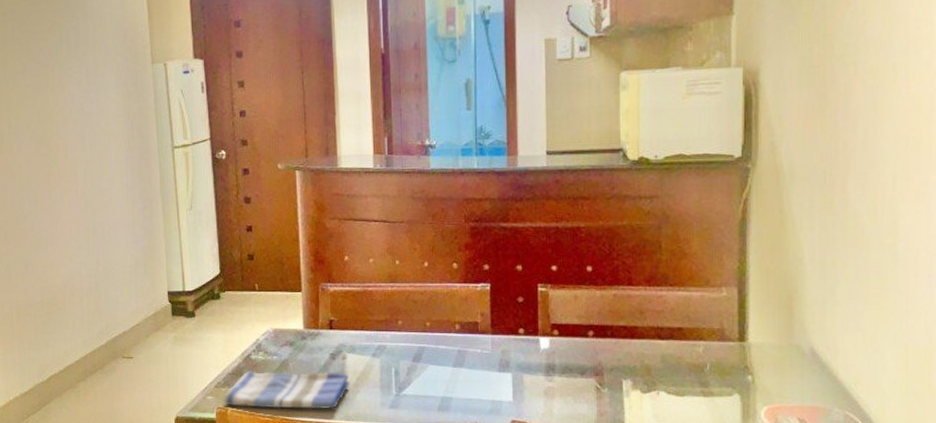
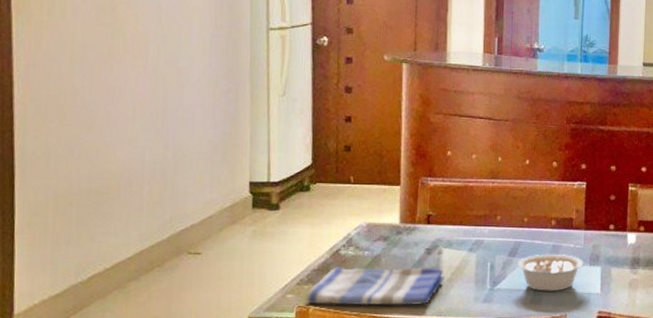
legume: none [421,359,499,400] -> present [517,253,590,293]

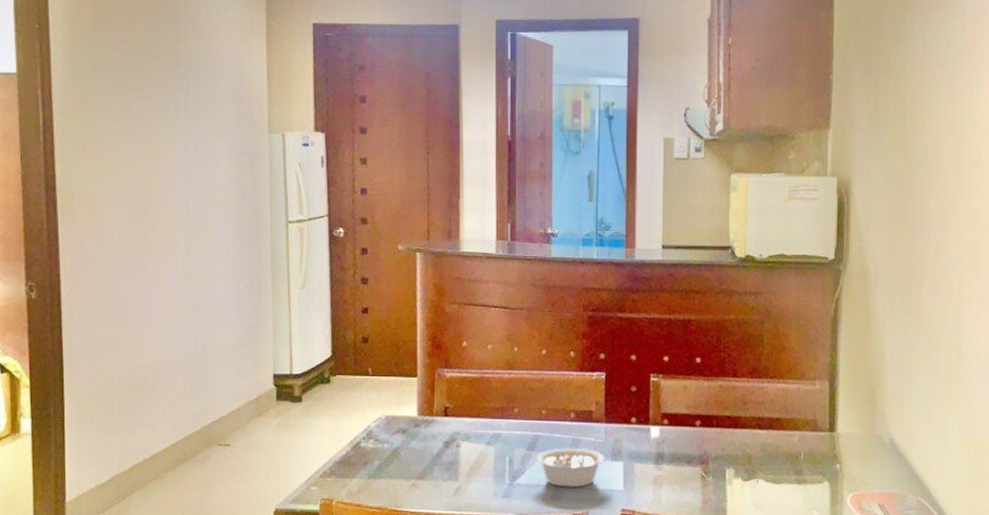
dish towel: present [305,267,444,306] -> none [328,459,463,499]

